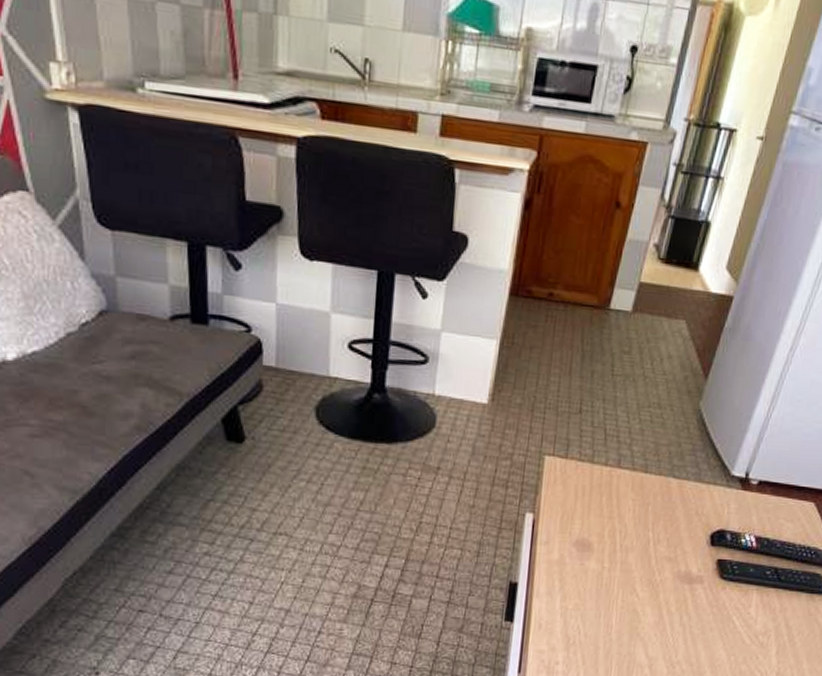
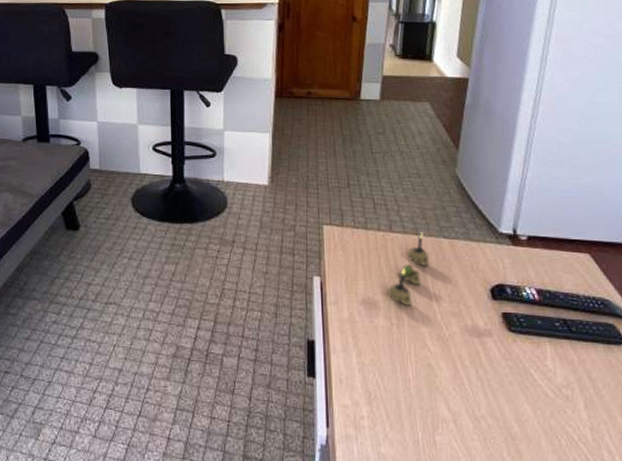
candle holder: none [603,469,655,549] -> present [387,232,430,306]

